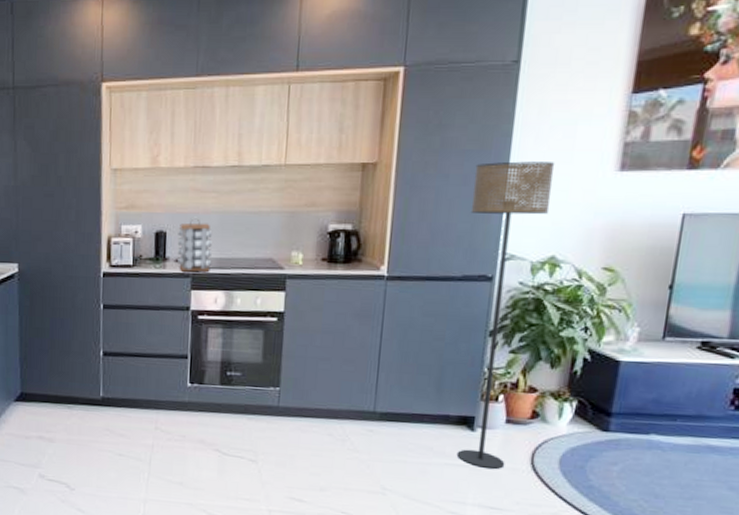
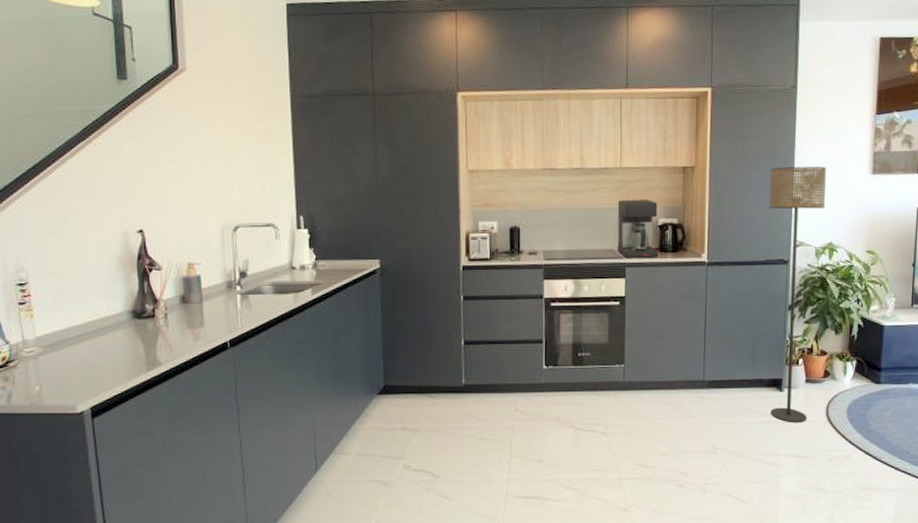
spice rack: present [177,217,213,272] -> none [530,213,561,263]
coffee maker: none [277,201,329,270] -> present [617,199,659,259]

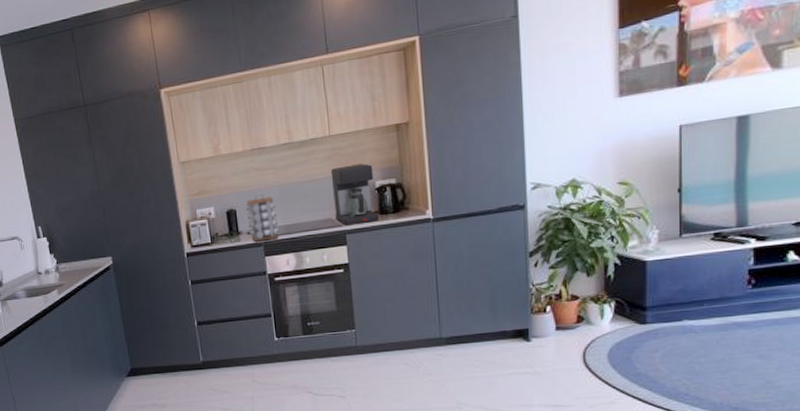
spice rack: none [530,213,561,263] -> present [246,192,280,242]
floor lamp: present [768,166,827,423] -> none [494,98,564,373]

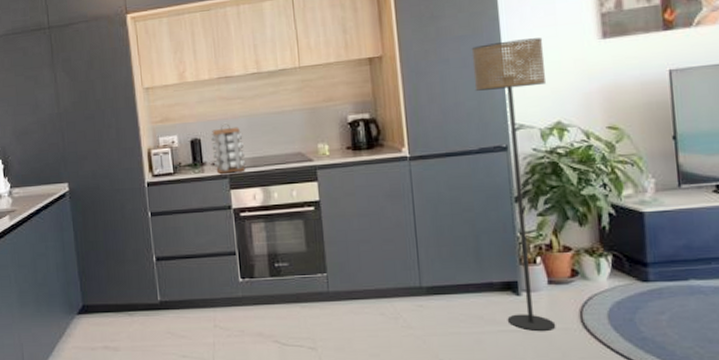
coffee maker: present [330,163,379,226] -> none [300,96,352,161]
floor lamp: none [494,98,564,373] -> present [471,38,556,332]

